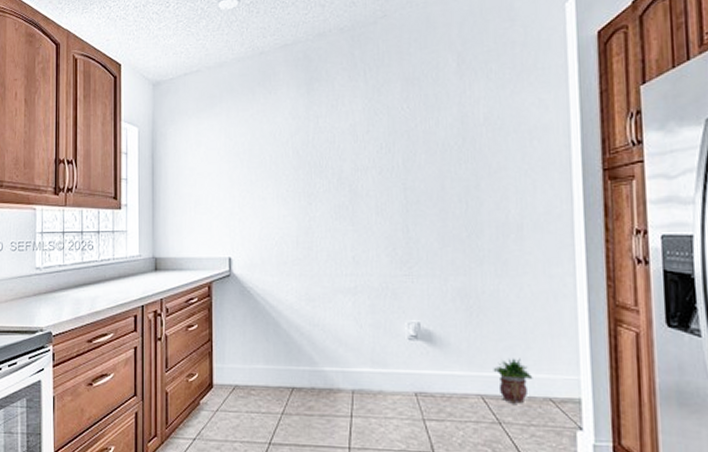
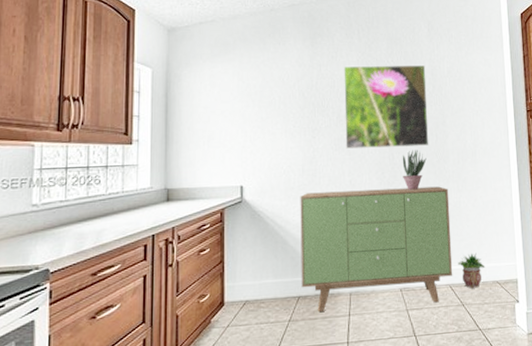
sideboard: none [294,269,487,416] -> present [300,186,453,312]
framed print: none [346,110,457,218] -> present [343,64,429,149]
potted plant: none [419,220,452,272] -> present [402,149,427,190]

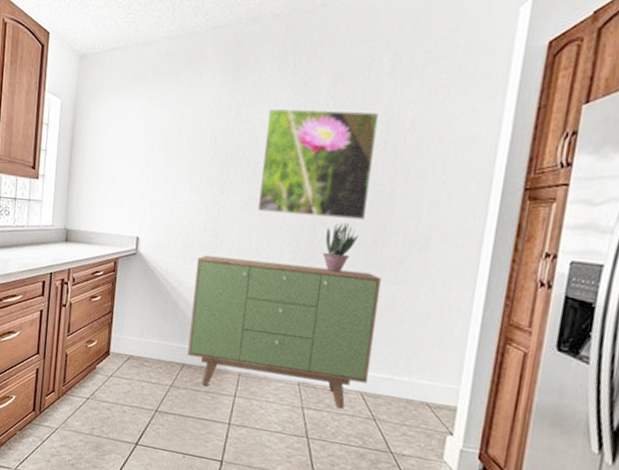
potted plant: present [457,253,485,289] -> none [376,362,414,405]

